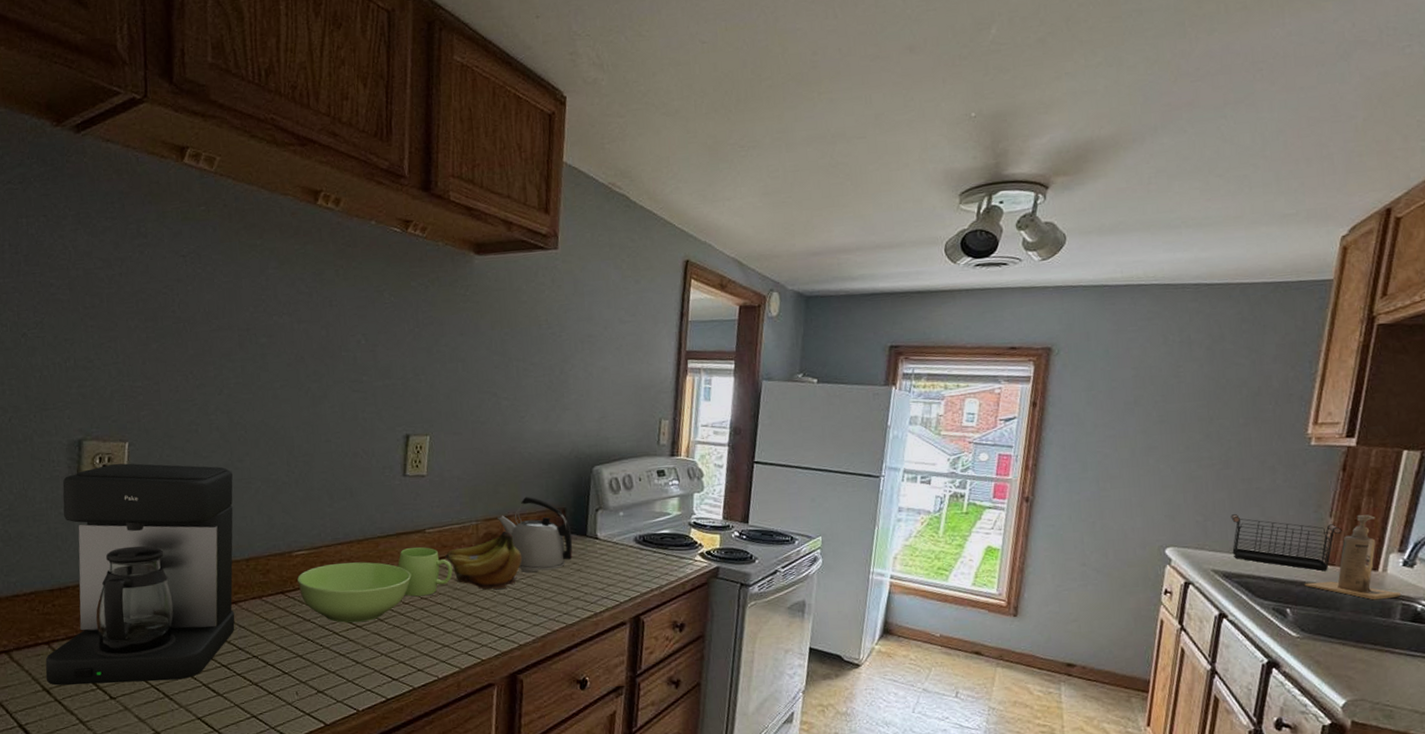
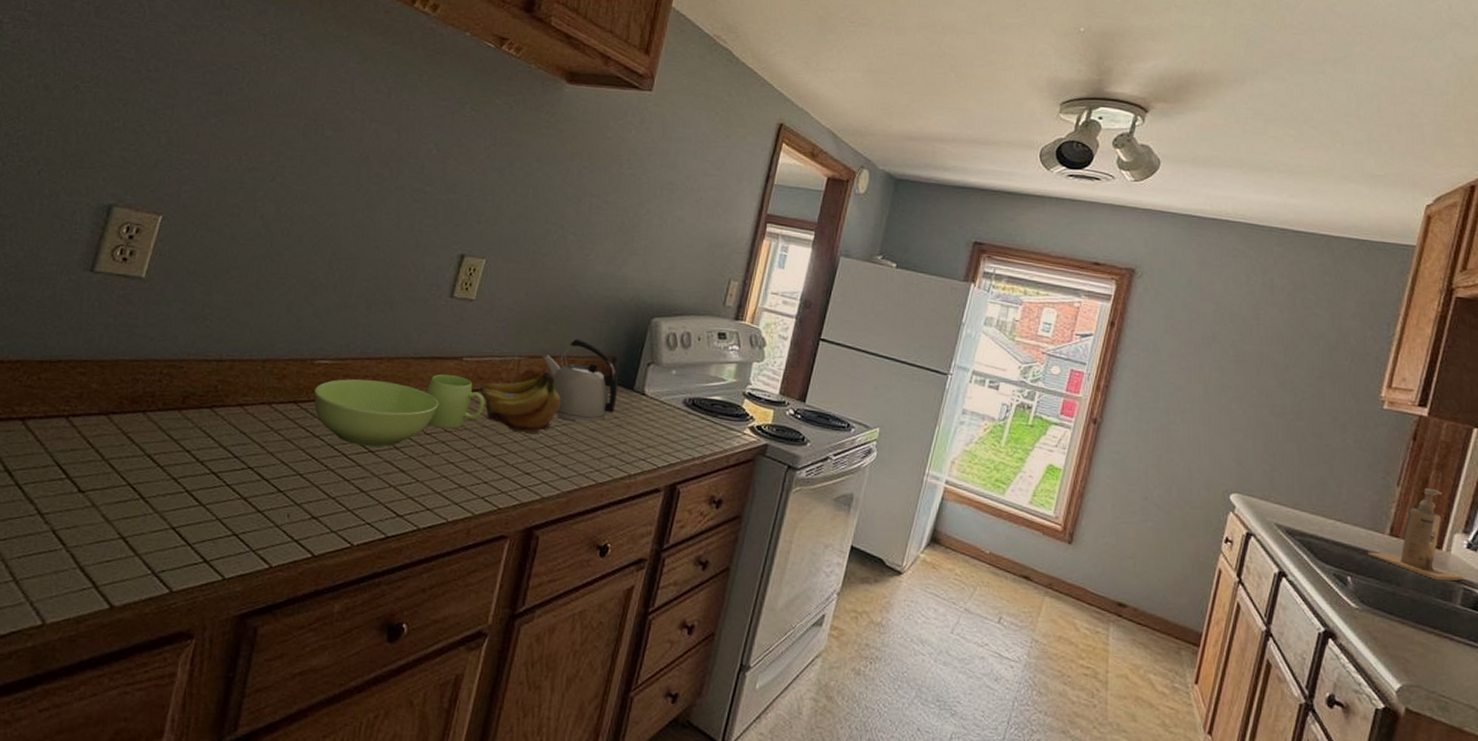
coffee maker: present [45,463,235,686] -> none [11,235,268,482]
dish rack: present [1231,514,1342,571] -> none [1297,468,1409,542]

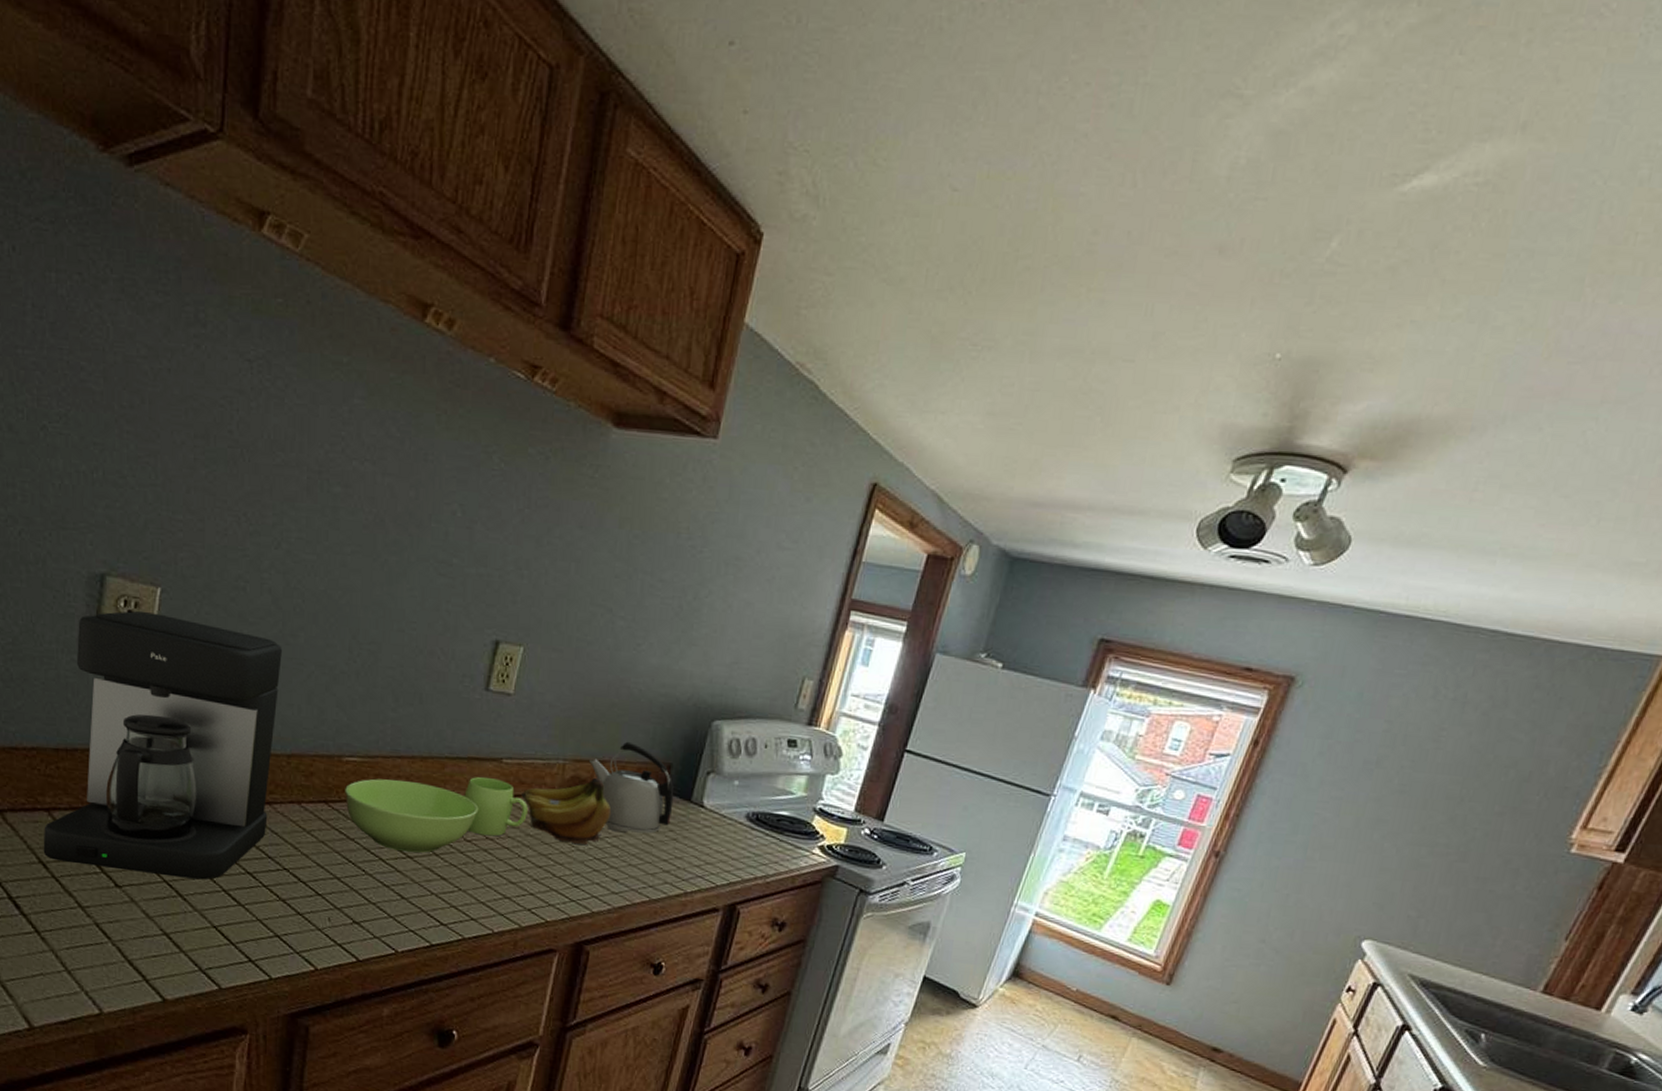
coffee maker: none [11,235,268,482] -> present [43,610,282,880]
soap dispenser: present [1367,487,1464,582] -> none [1510,943,1619,1045]

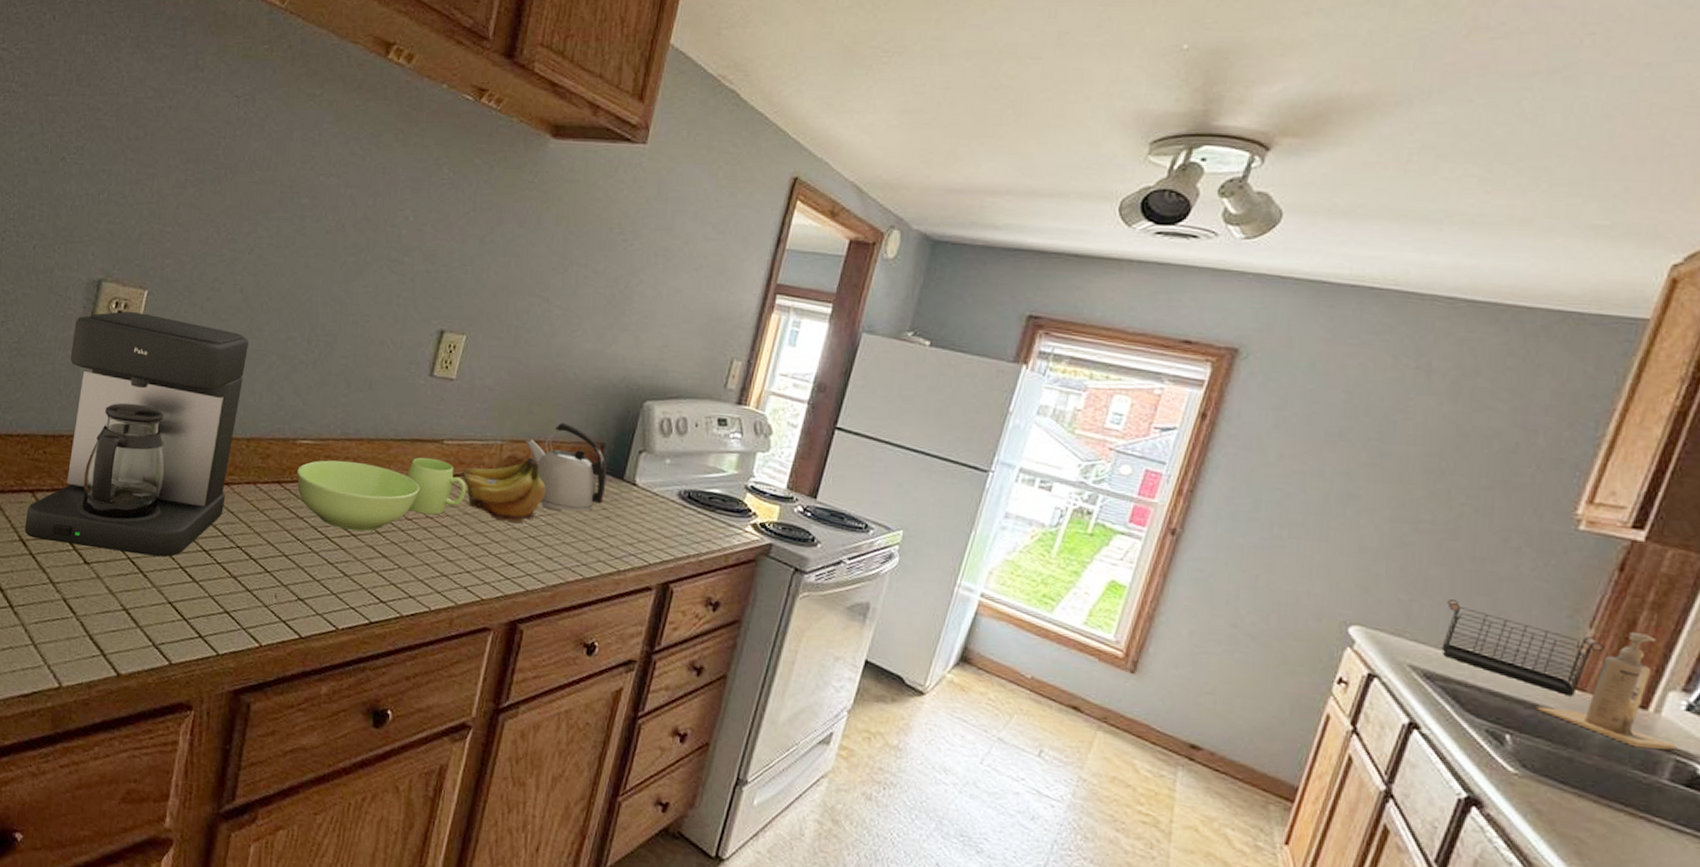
dish rack: none [1439,916,1575,1000] -> present [1441,599,1604,697]
soap dispenser: none [1510,943,1619,1045] -> present [1537,631,1678,751]

